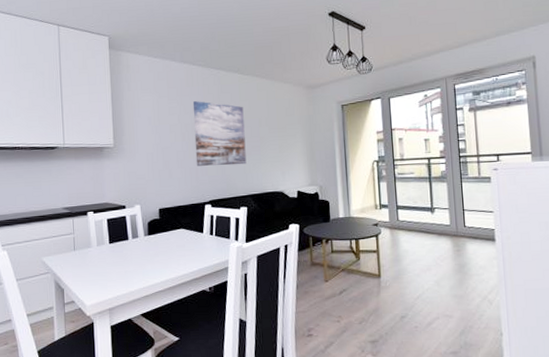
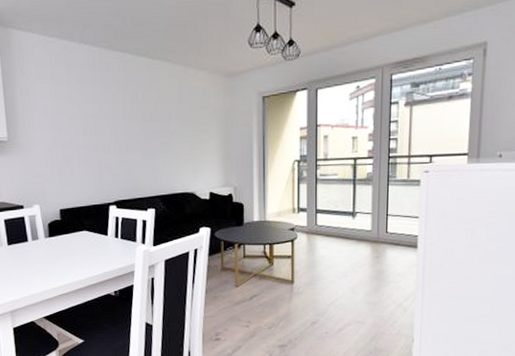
wall art: present [192,101,247,166] -> none [95,89,155,164]

